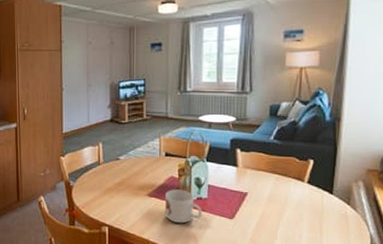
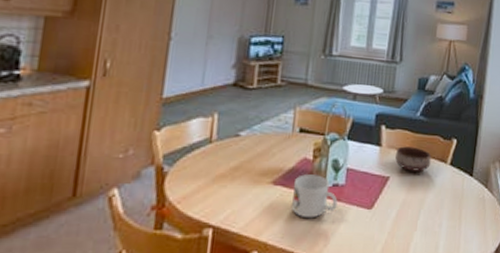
bowl: none [252,166,288,189] -> present [395,146,432,171]

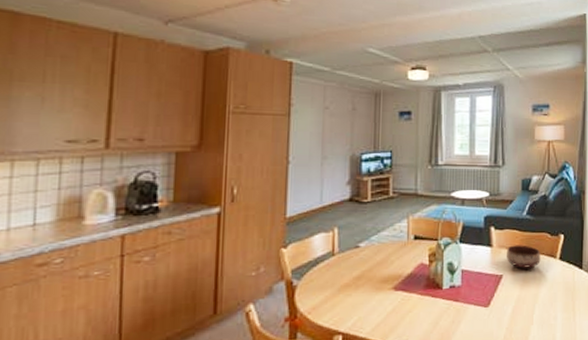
mug: present [291,174,338,219] -> none [412,278,456,320]

